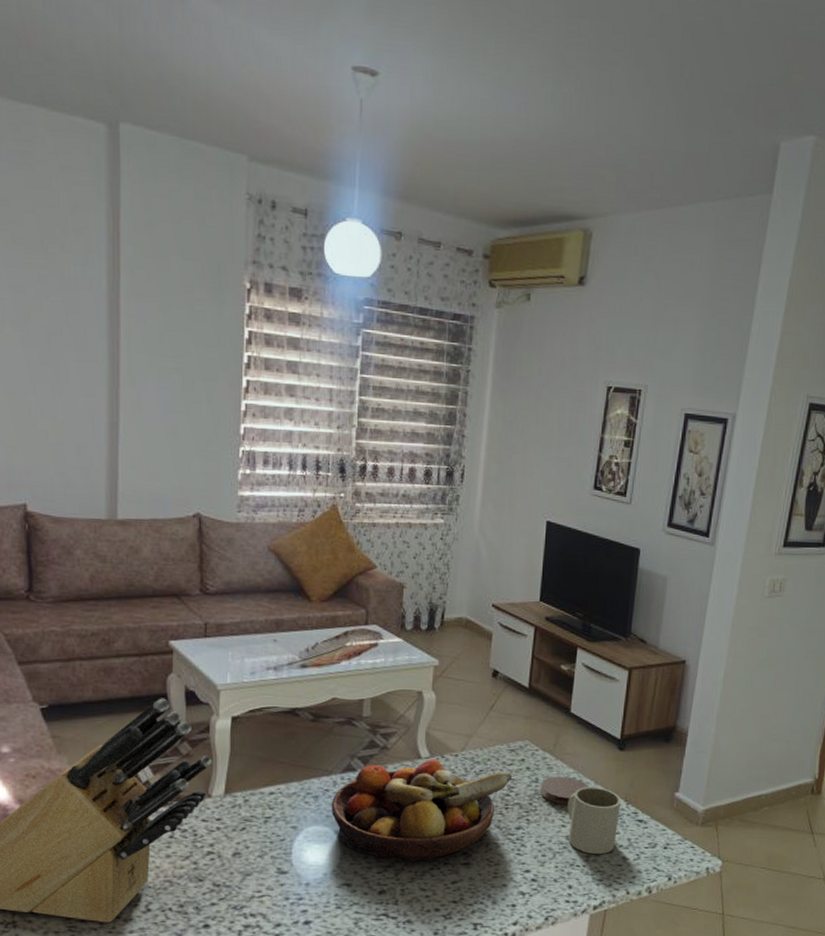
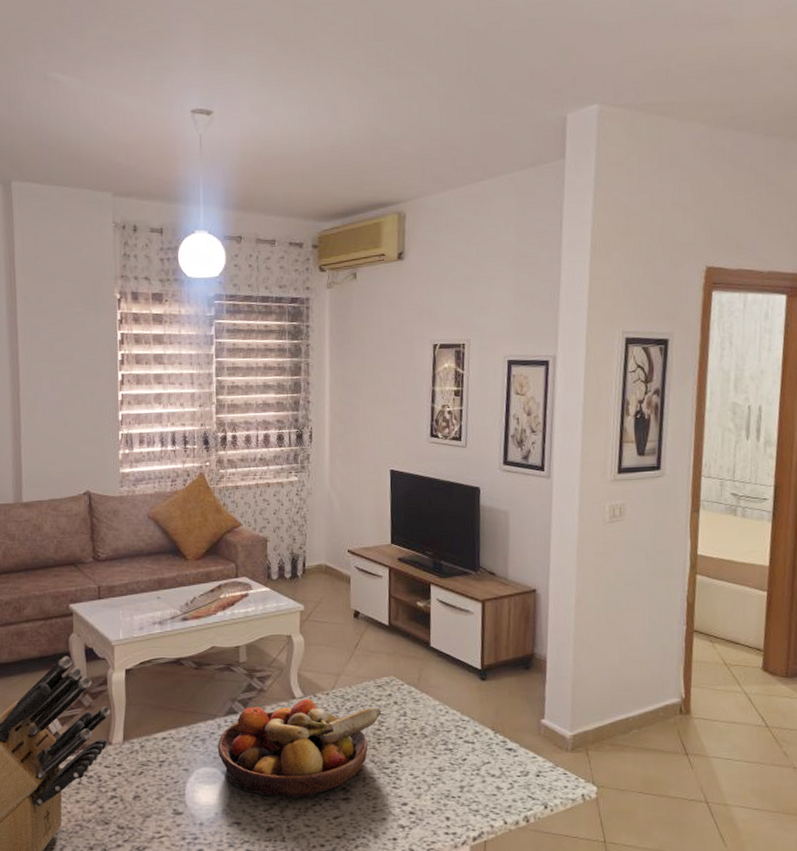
coaster: present [539,776,589,805] -> none [408,708,456,737]
mug: present [567,786,622,855] -> none [436,717,489,785]

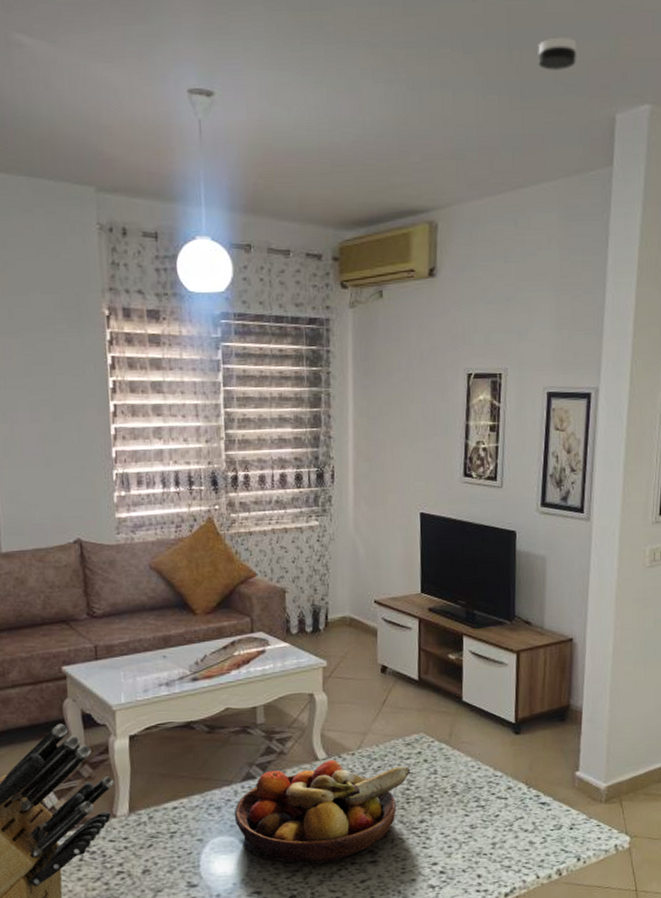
smoke detector: none [494,50,530,80] -> present [537,36,577,72]

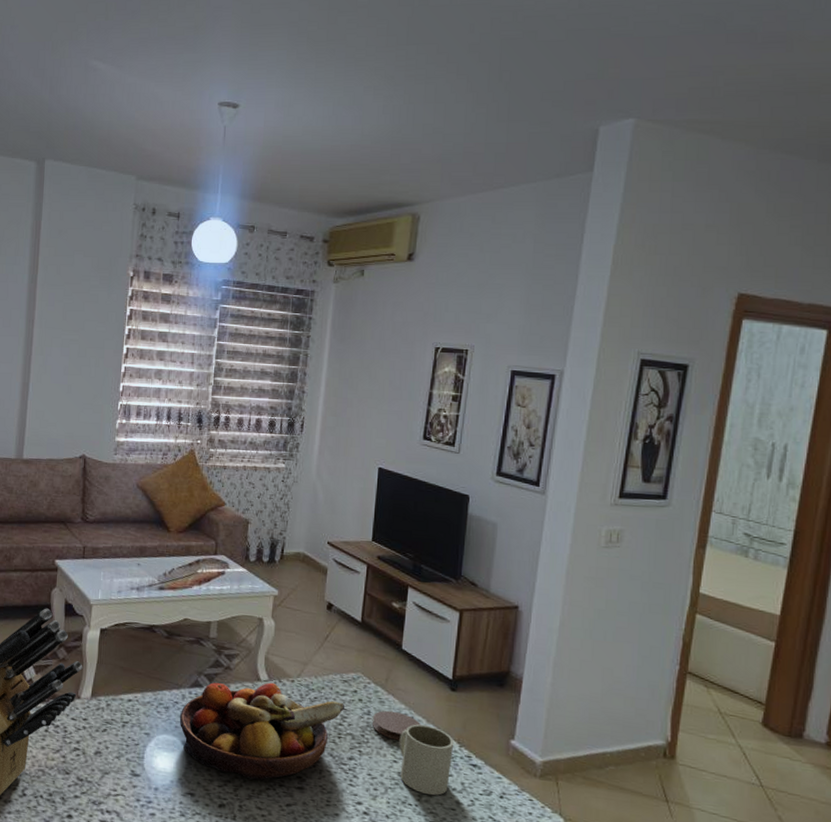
coaster: none [439,765,488,794] -> present [371,710,421,741]
mug: none [468,773,523,841] -> present [399,724,455,796]
smoke detector: present [537,36,577,72] -> none [526,60,566,90]

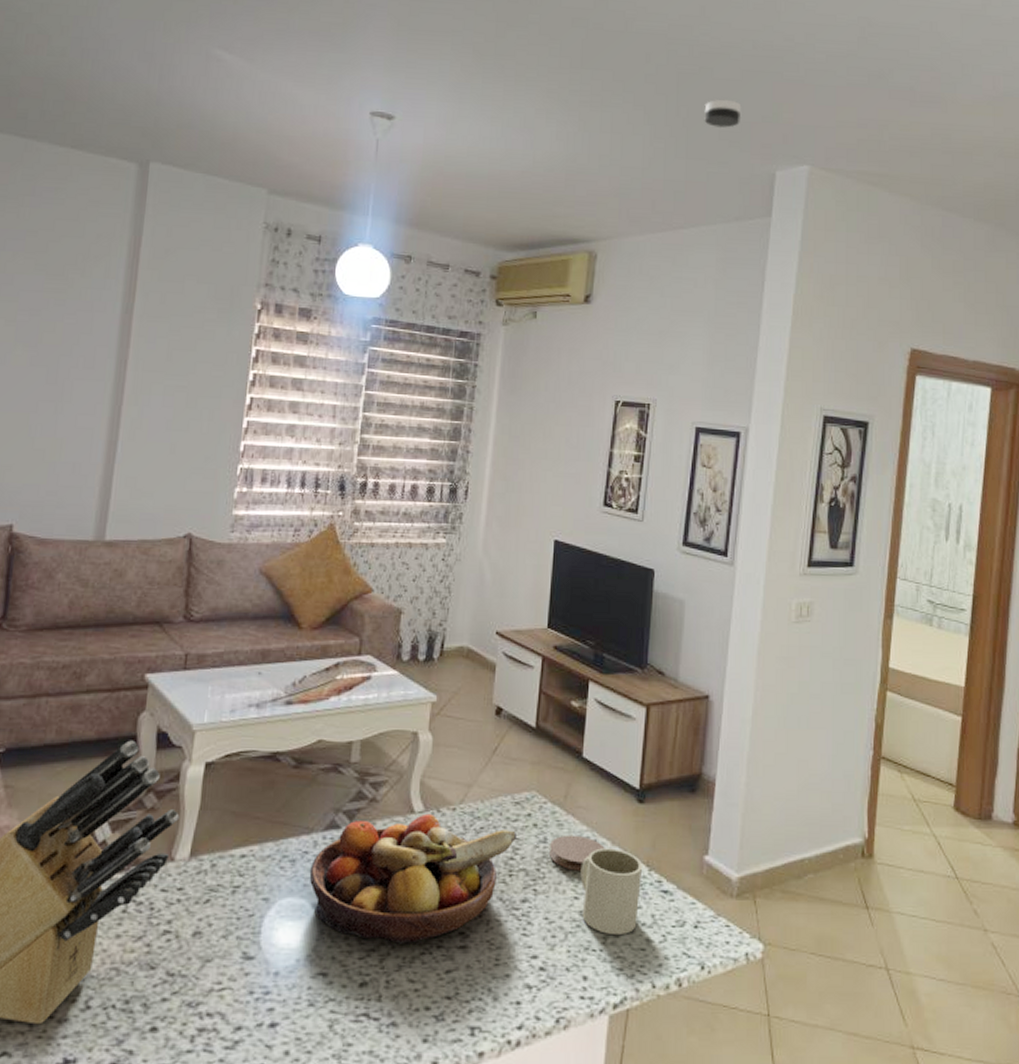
smoke detector: none [526,60,566,90] -> present [704,99,742,129]

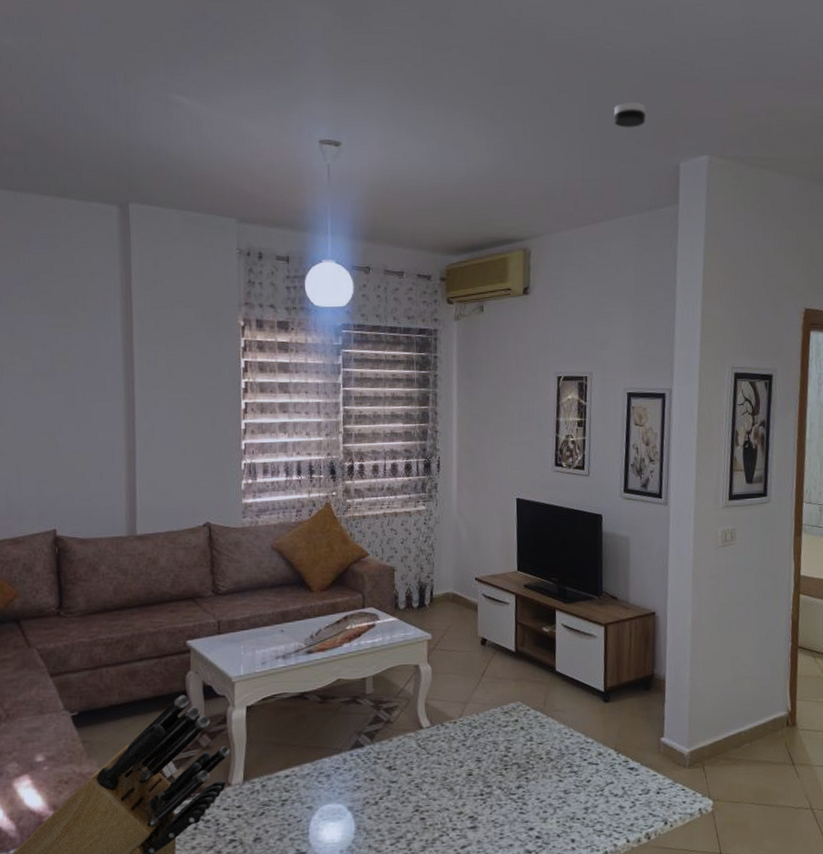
fruit bowl: present [309,813,518,944] -> none [342,728,509,830]
coaster: present [548,834,605,871] -> none [535,732,580,760]
mug: present [580,848,643,936] -> none [562,739,612,806]

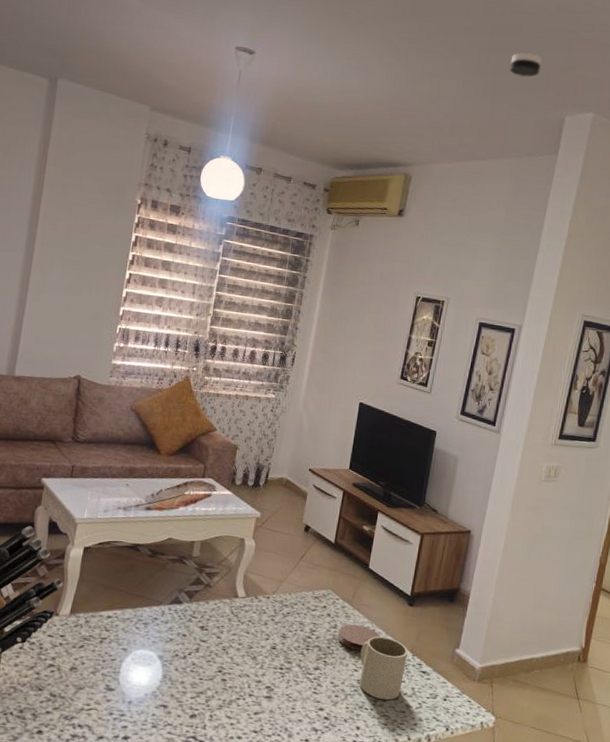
coaster: none [535,732,580,760] -> present [337,624,381,651]
mug: none [562,739,612,806] -> present [359,636,409,701]

